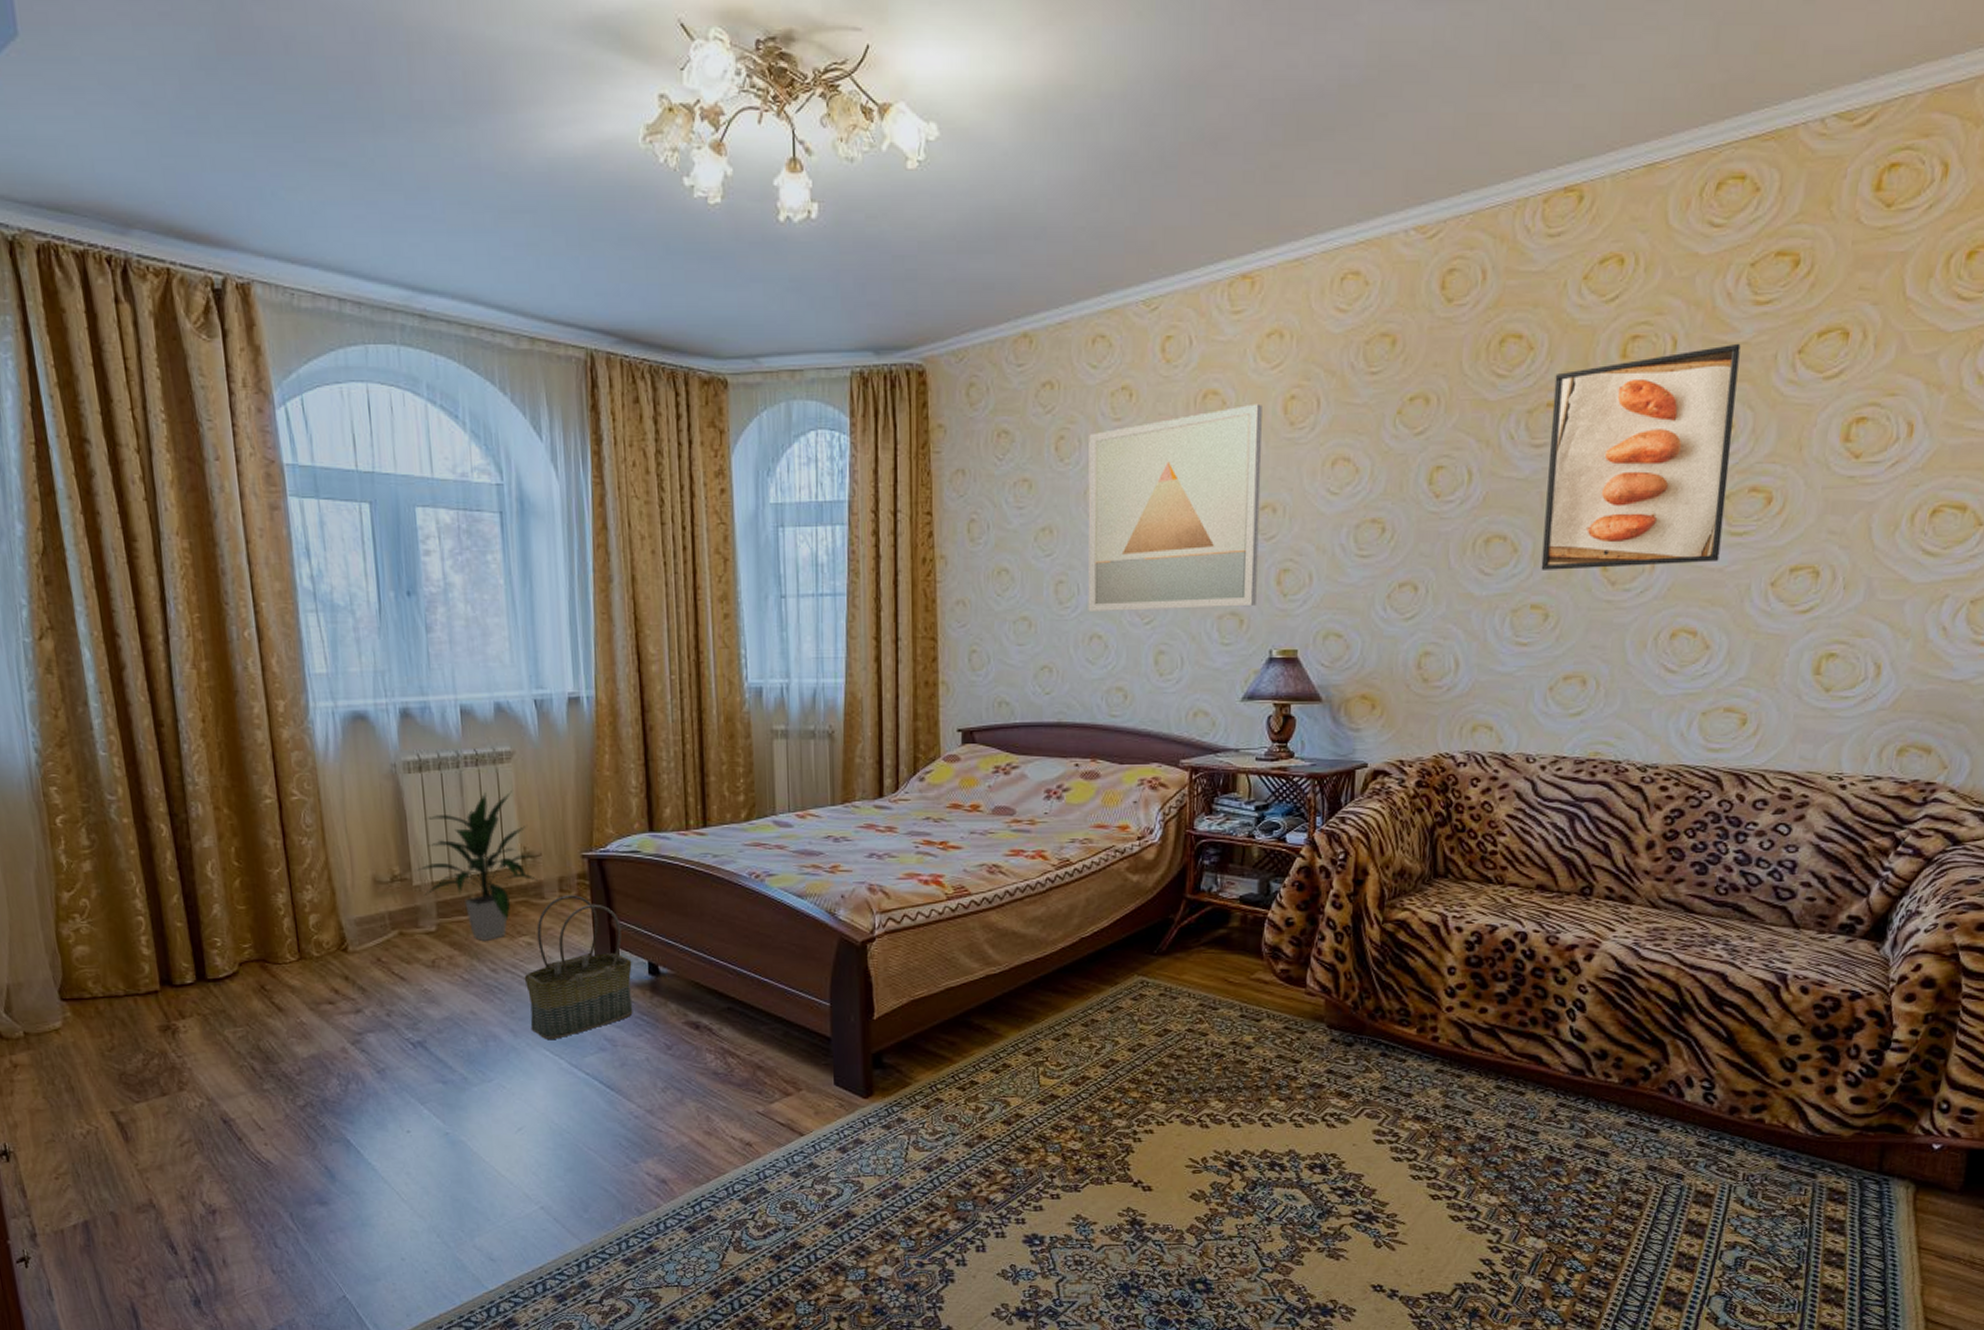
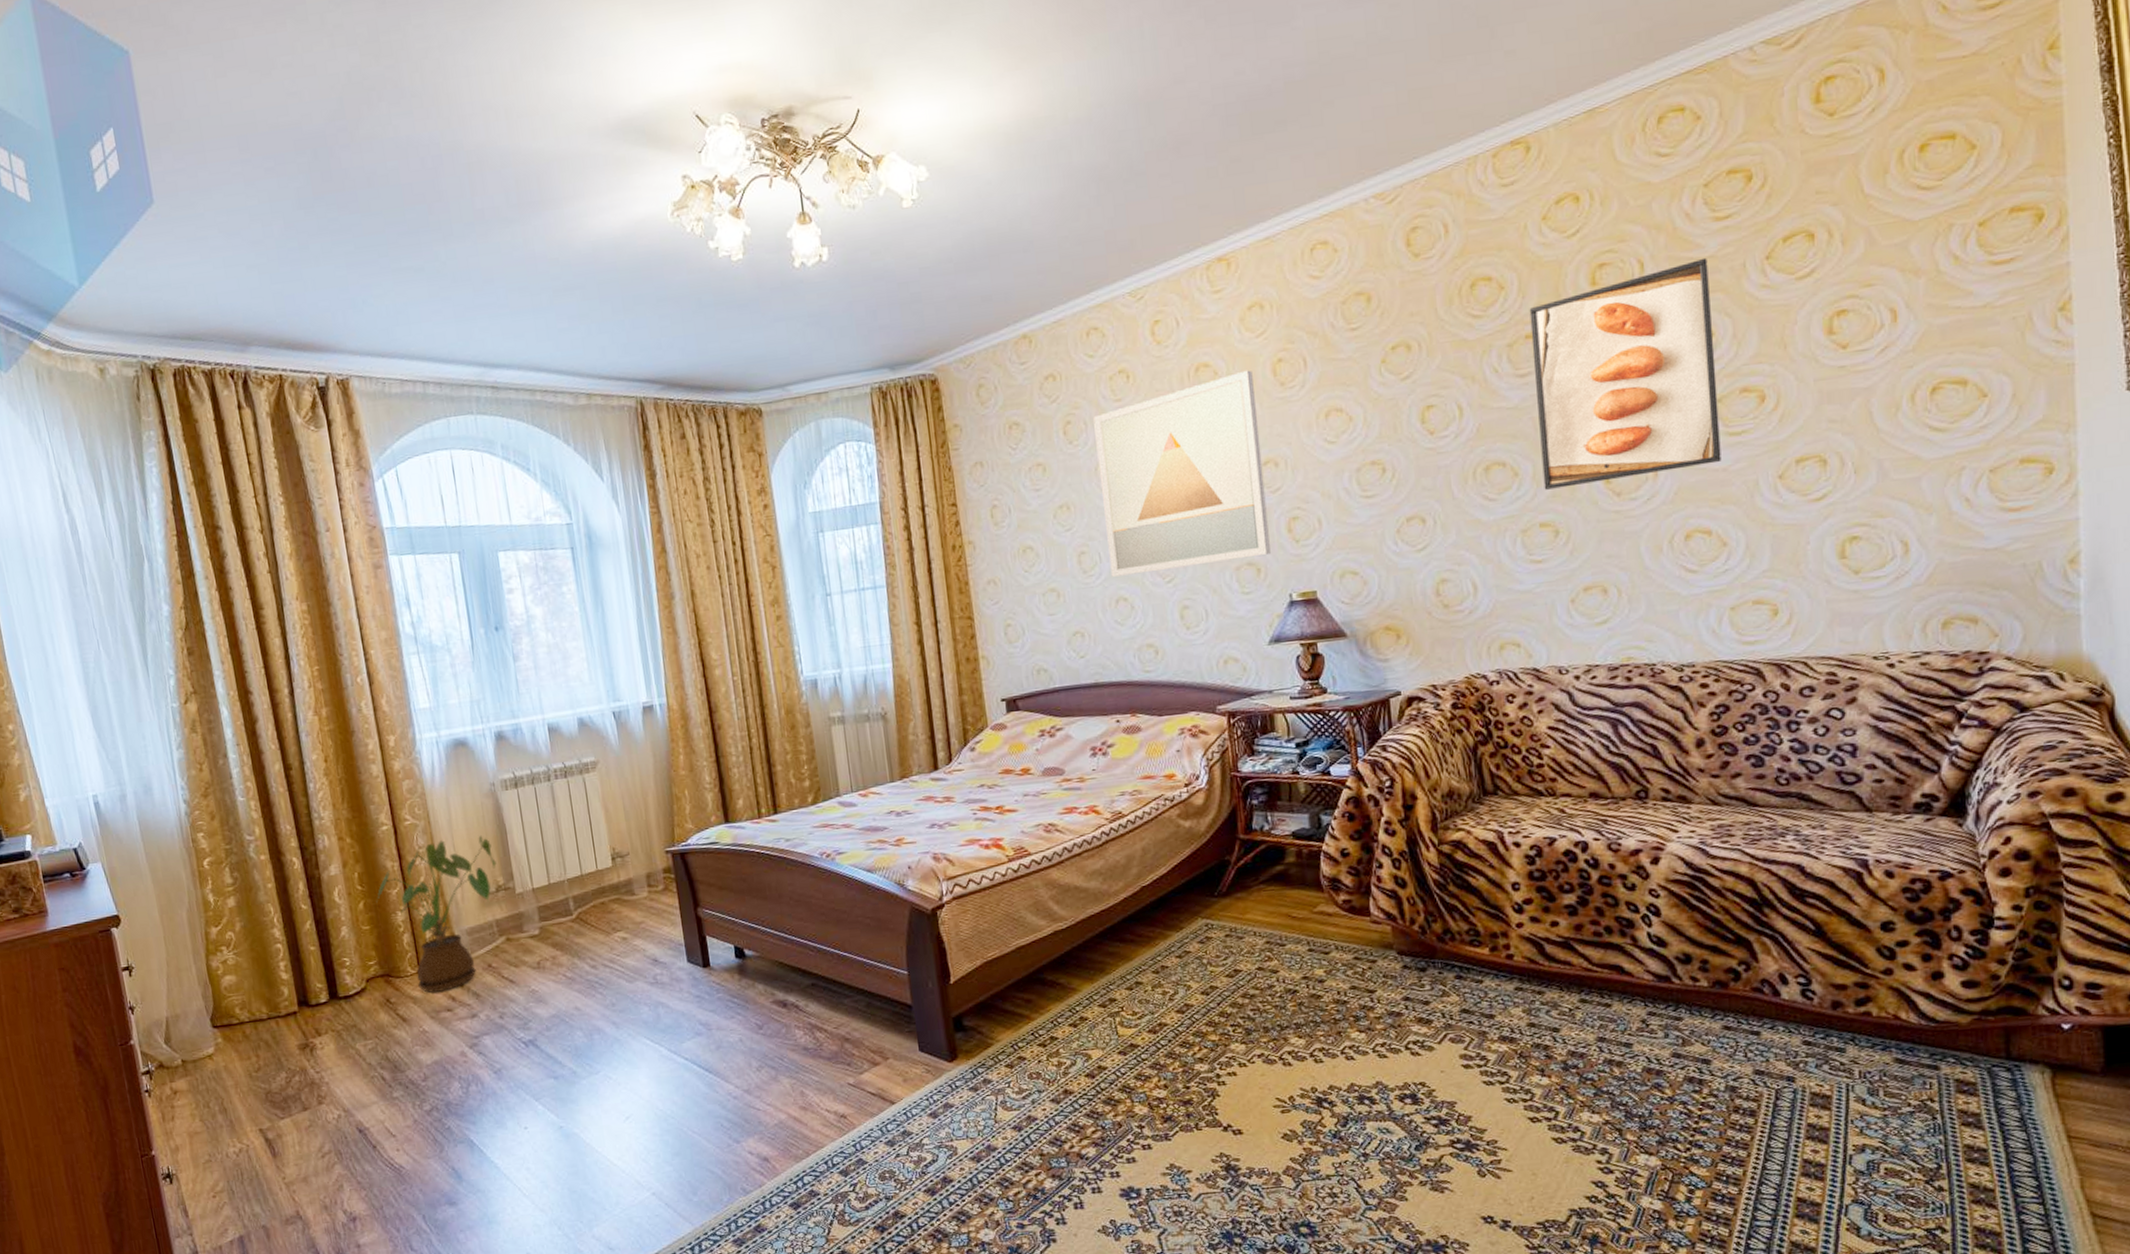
house plant: none [254,820,393,984] -> present [376,836,497,993]
indoor plant: present [414,791,538,941] -> none [516,797,628,940]
basket: present [524,895,633,1039] -> none [621,889,724,1029]

